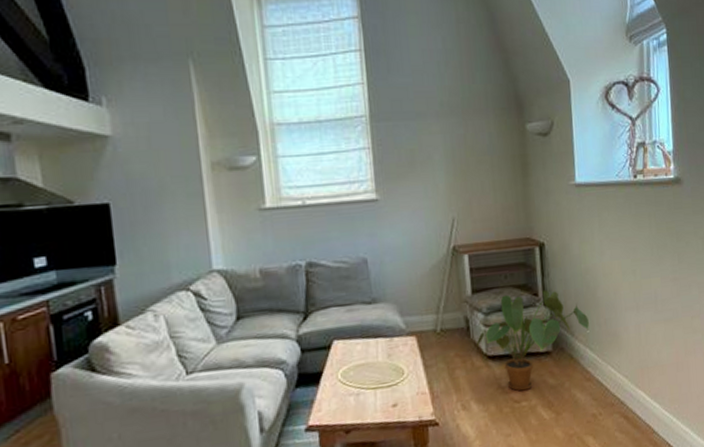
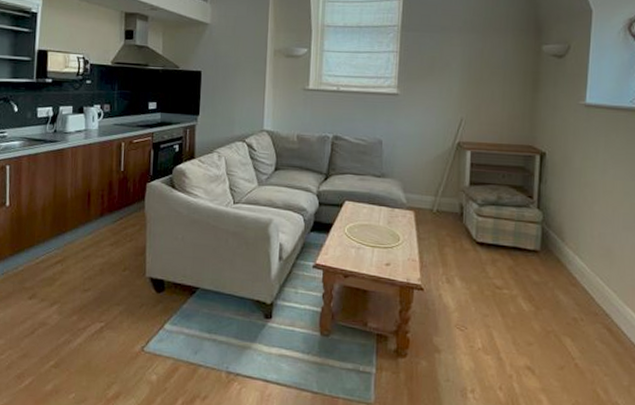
house plant: present [477,289,589,392] -> none [468,192,582,280]

